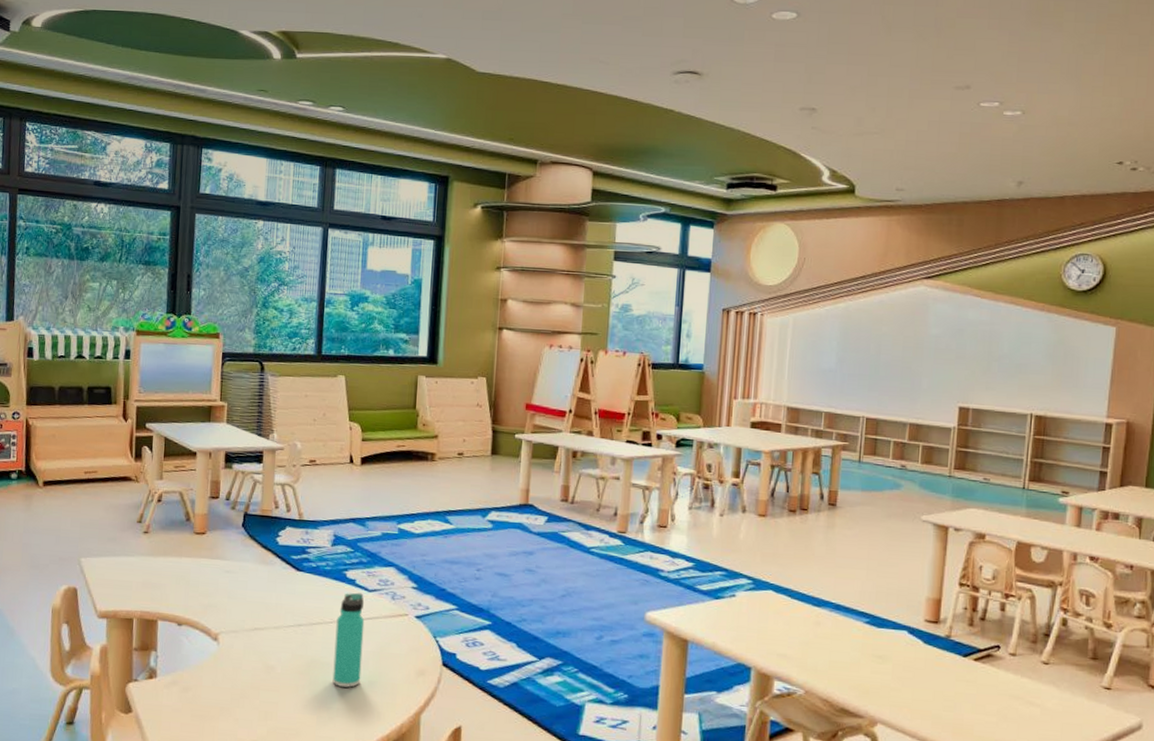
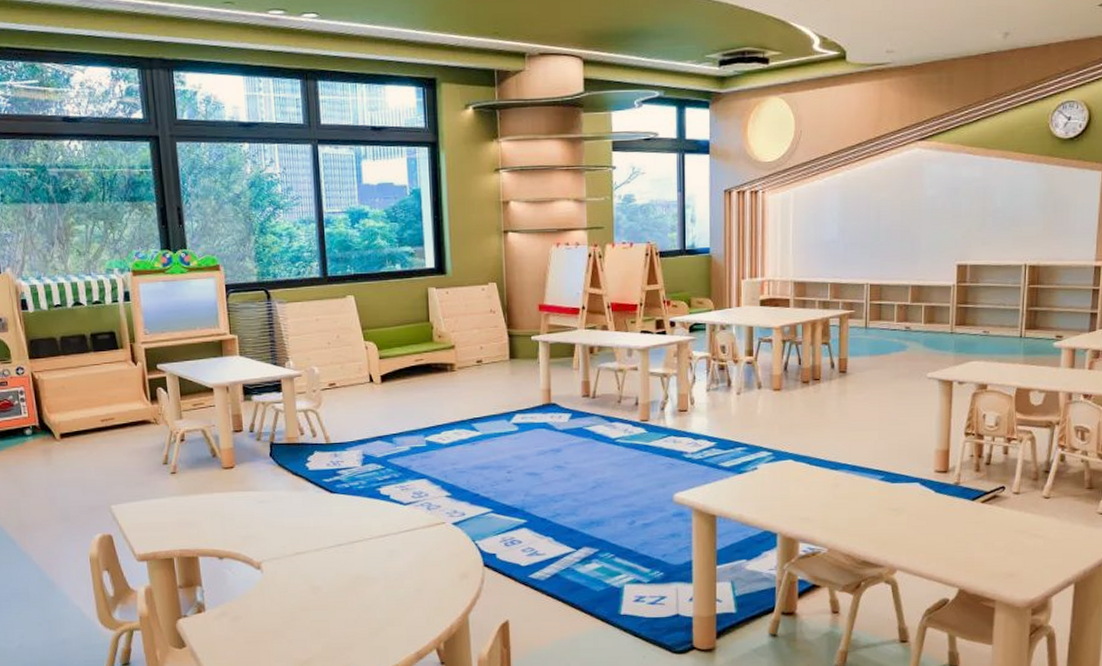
thermos bottle: present [332,592,365,688] -> none [376,507,407,598]

